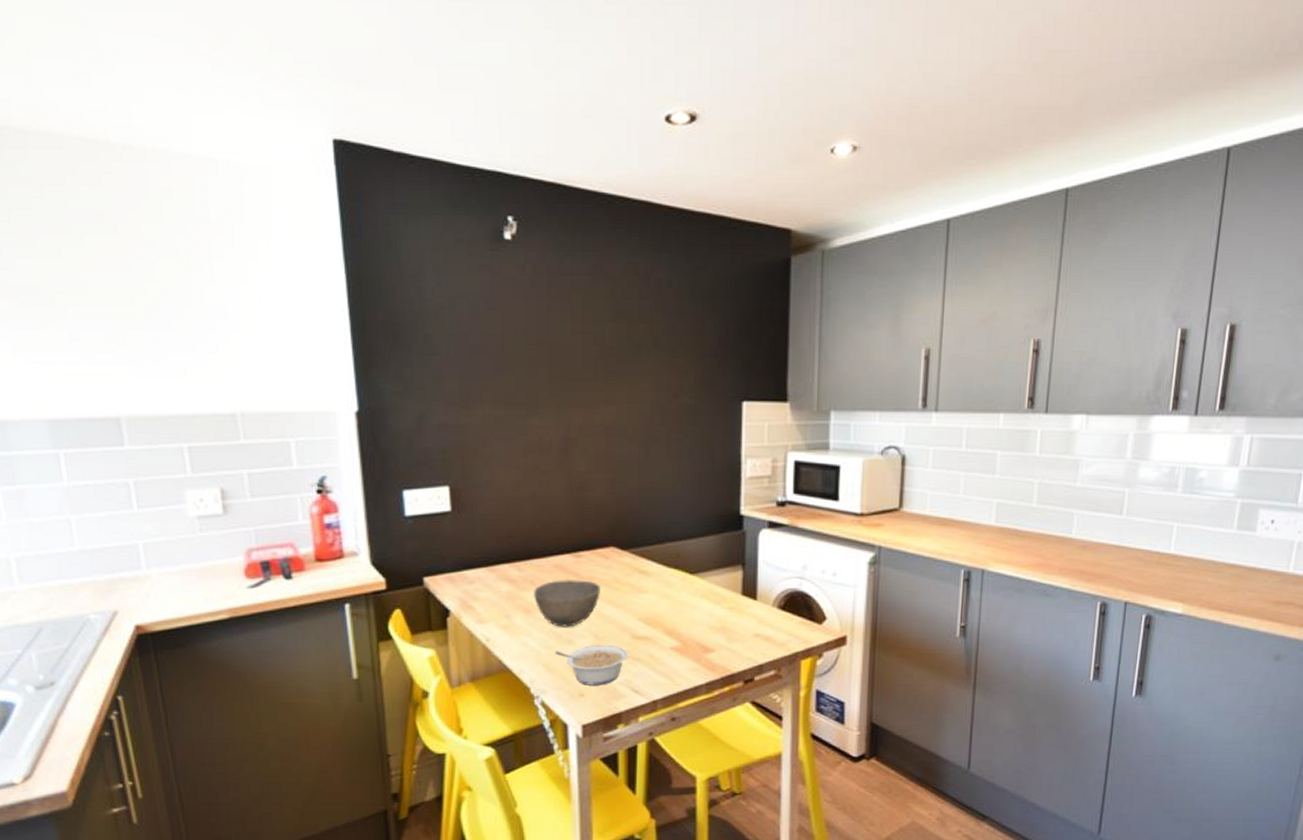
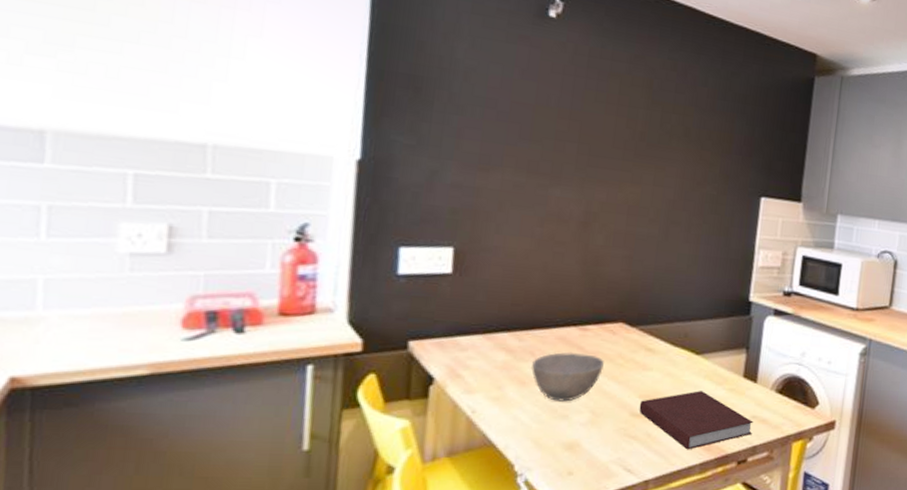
legume: present [555,644,629,685] -> none [547,421,625,464]
notebook: none [639,611,757,670] -> present [639,391,753,450]

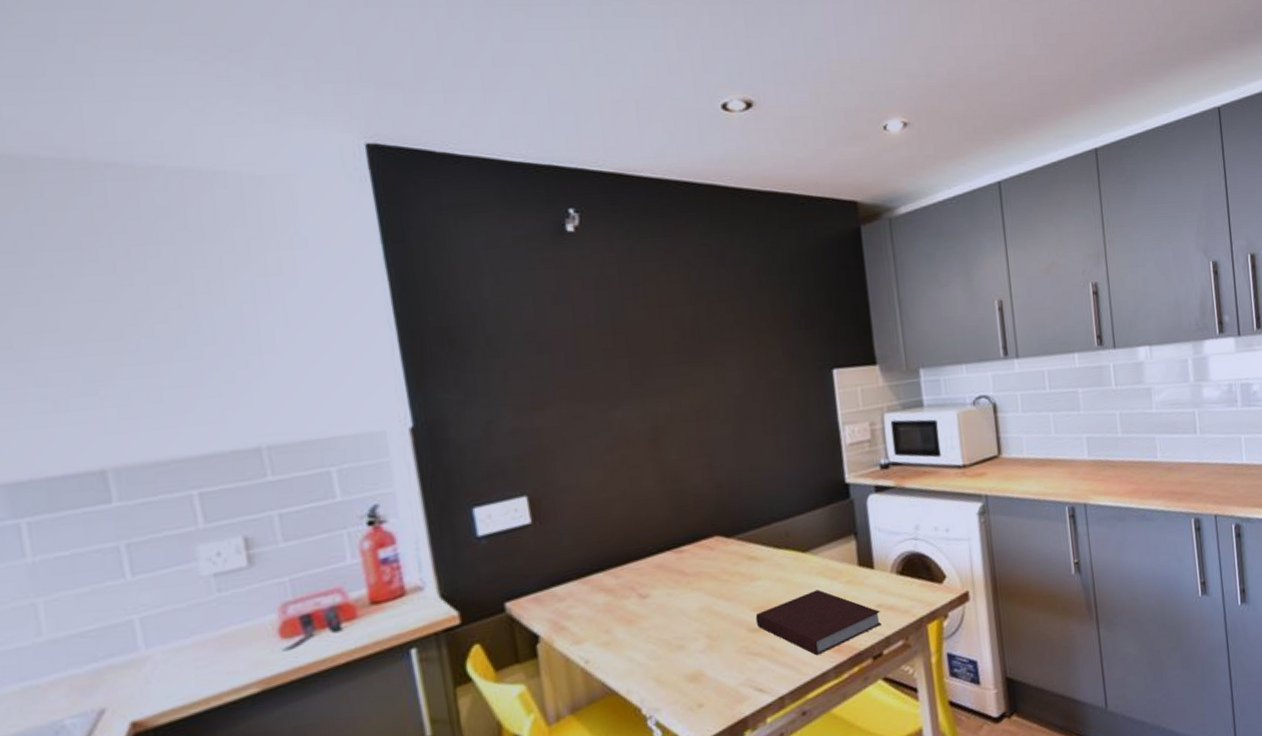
bowl: present [530,352,604,402] -> none [634,576,709,634]

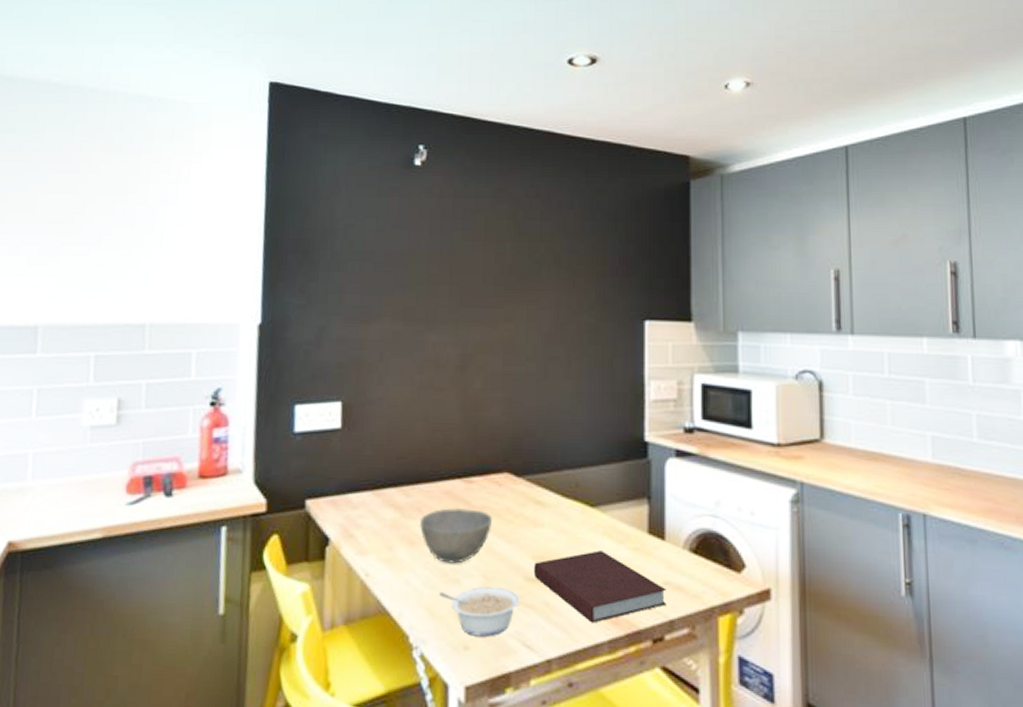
bowl: none [634,576,709,634] -> present [419,507,492,564]
legume: none [665,643,747,694] -> present [439,586,521,637]

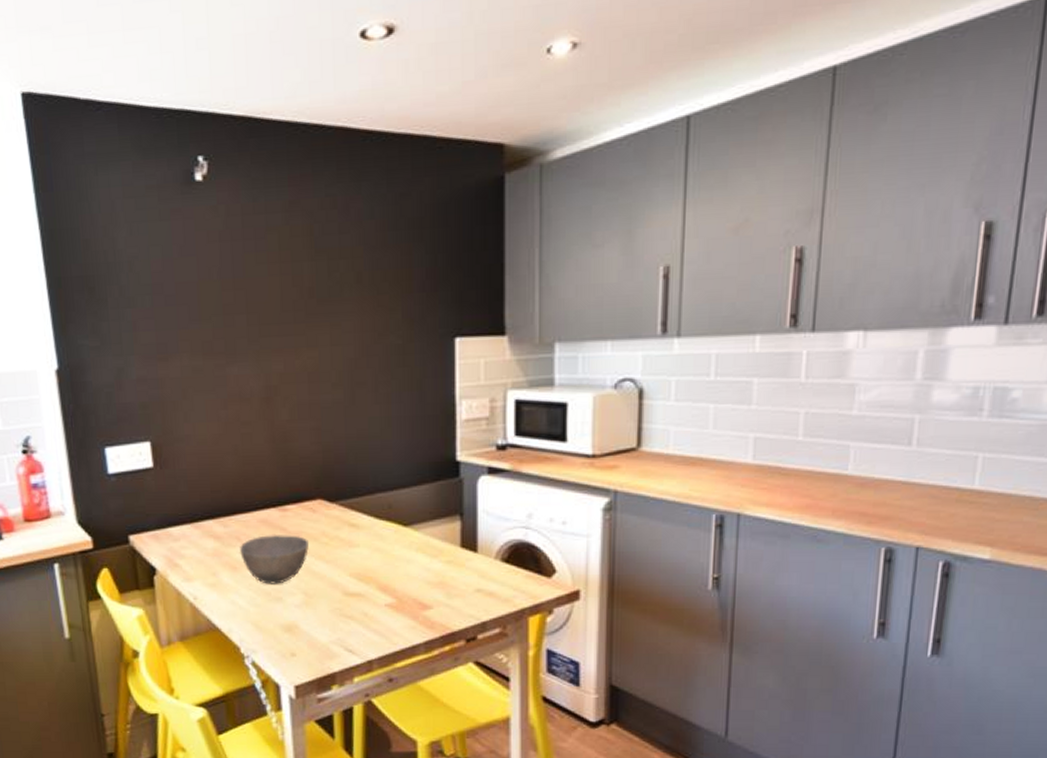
legume: present [439,586,521,637] -> none [264,602,341,645]
notebook: present [533,550,667,624] -> none [351,565,479,629]

